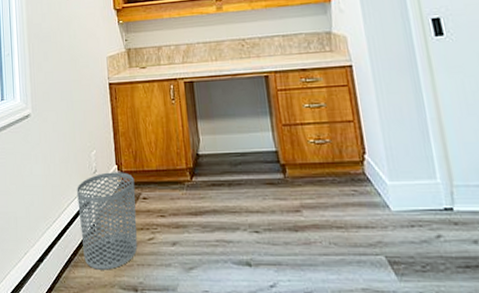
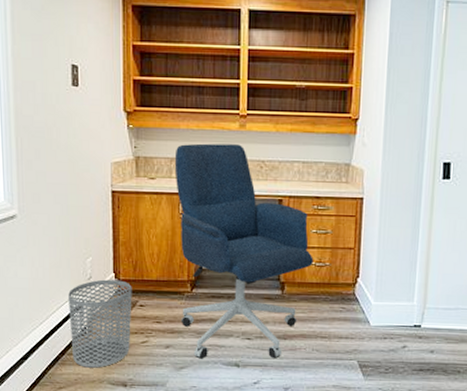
office chair: none [161,26,312,257] -> present [174,143,314,359]

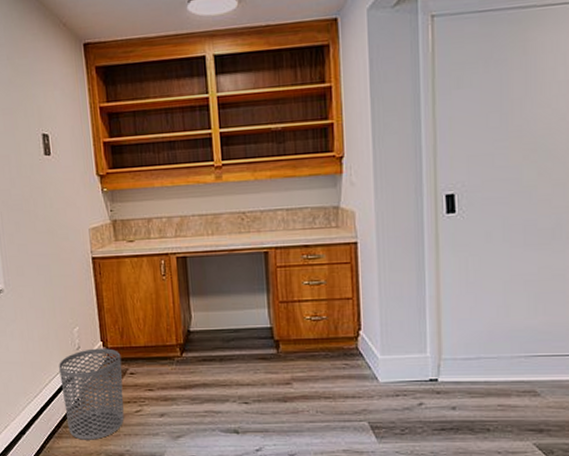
office chair: present [174,143,314,359] -> none [151,197,308,427]

